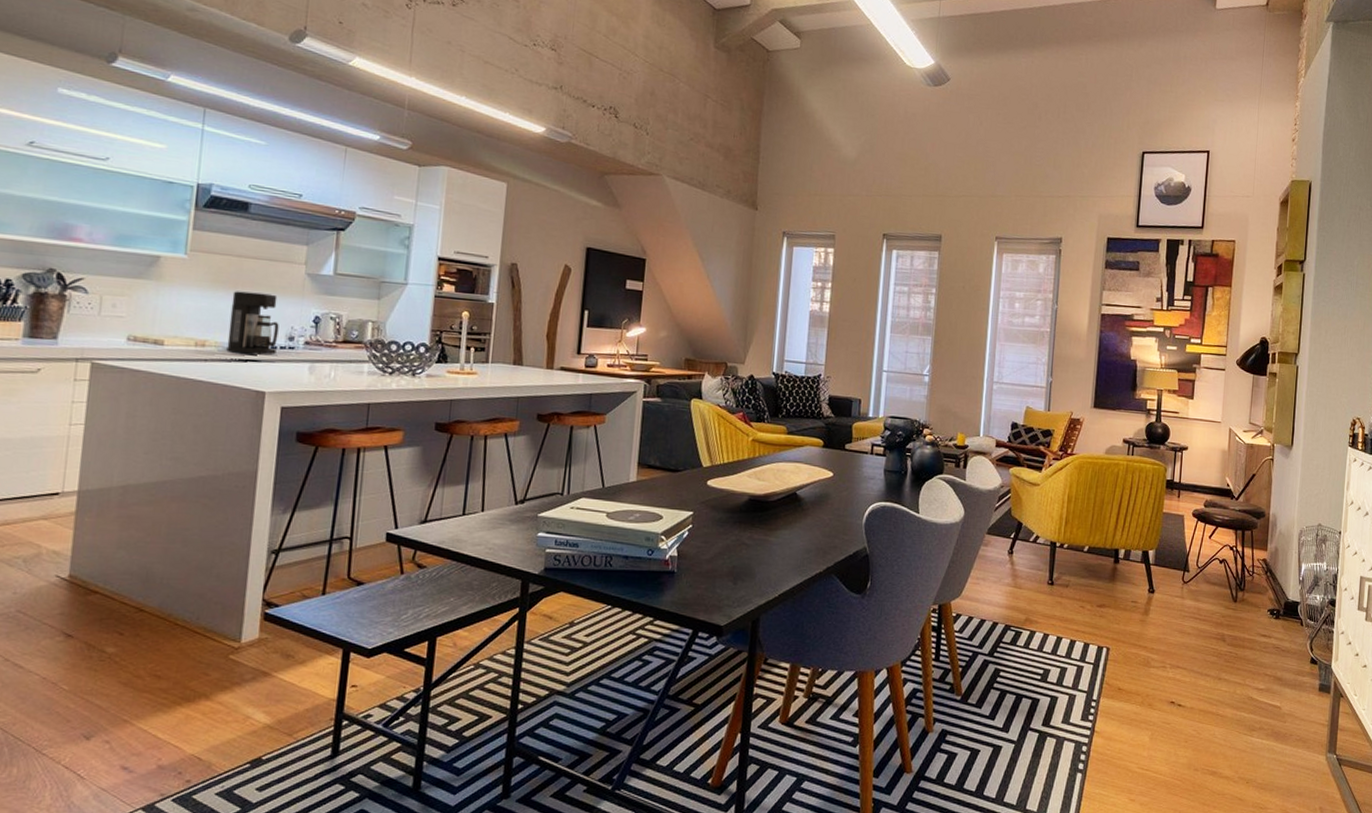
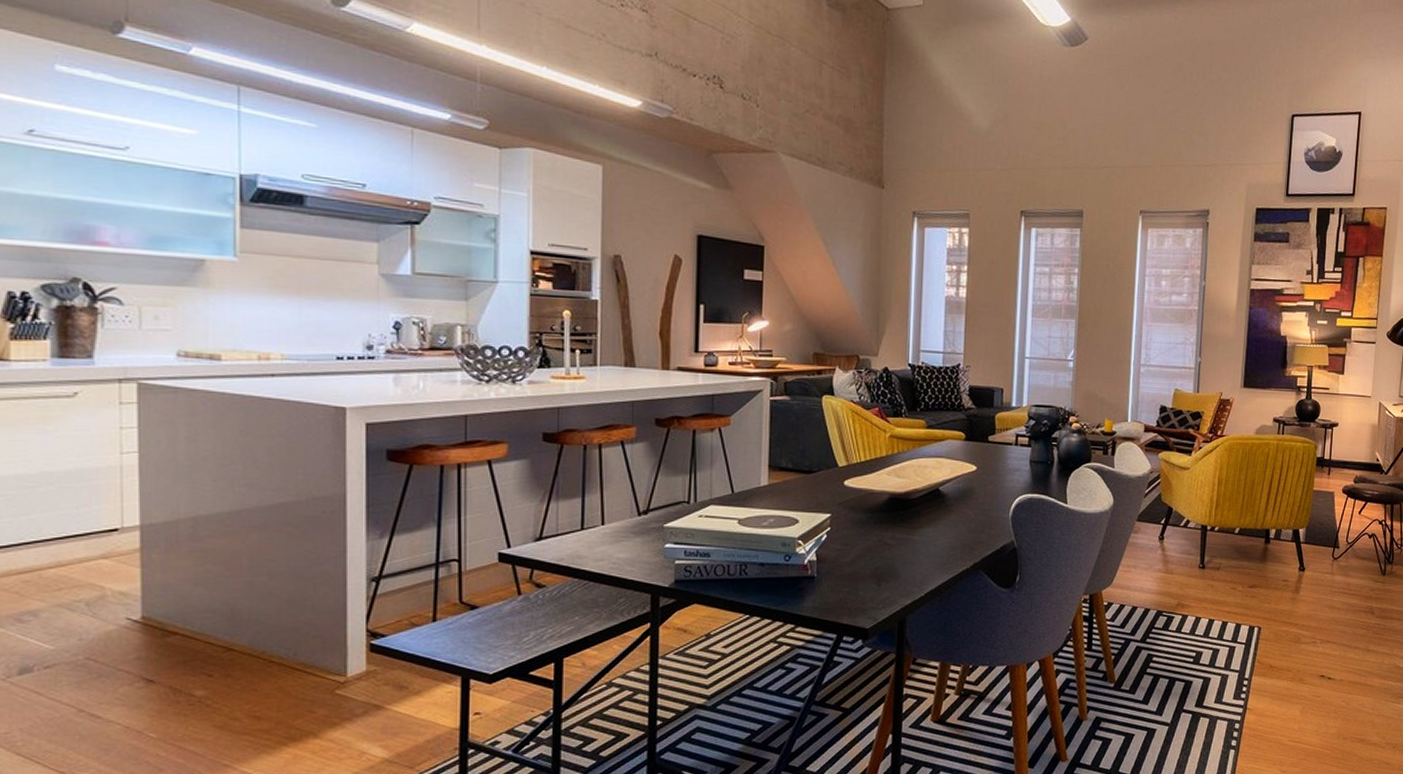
coffee maker: present [226,291,279,355] -> none [296,296,354,367]

